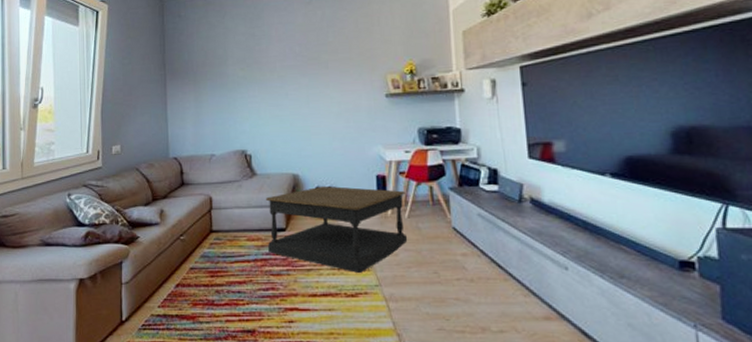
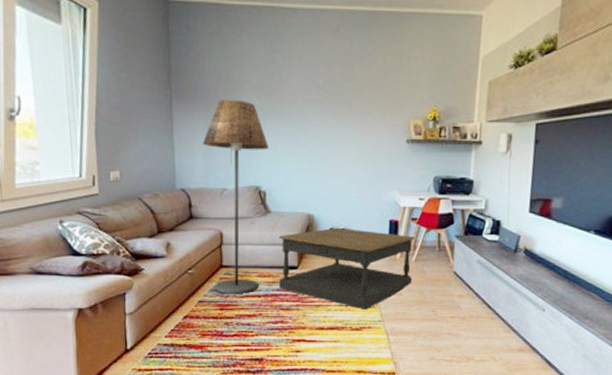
floor lamp: none [193,72,252,260] -> present [203,99,268,294]

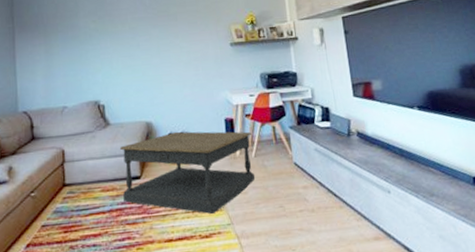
floor lamp: present [203,99,268,294] -> none [43,25,105,214]

